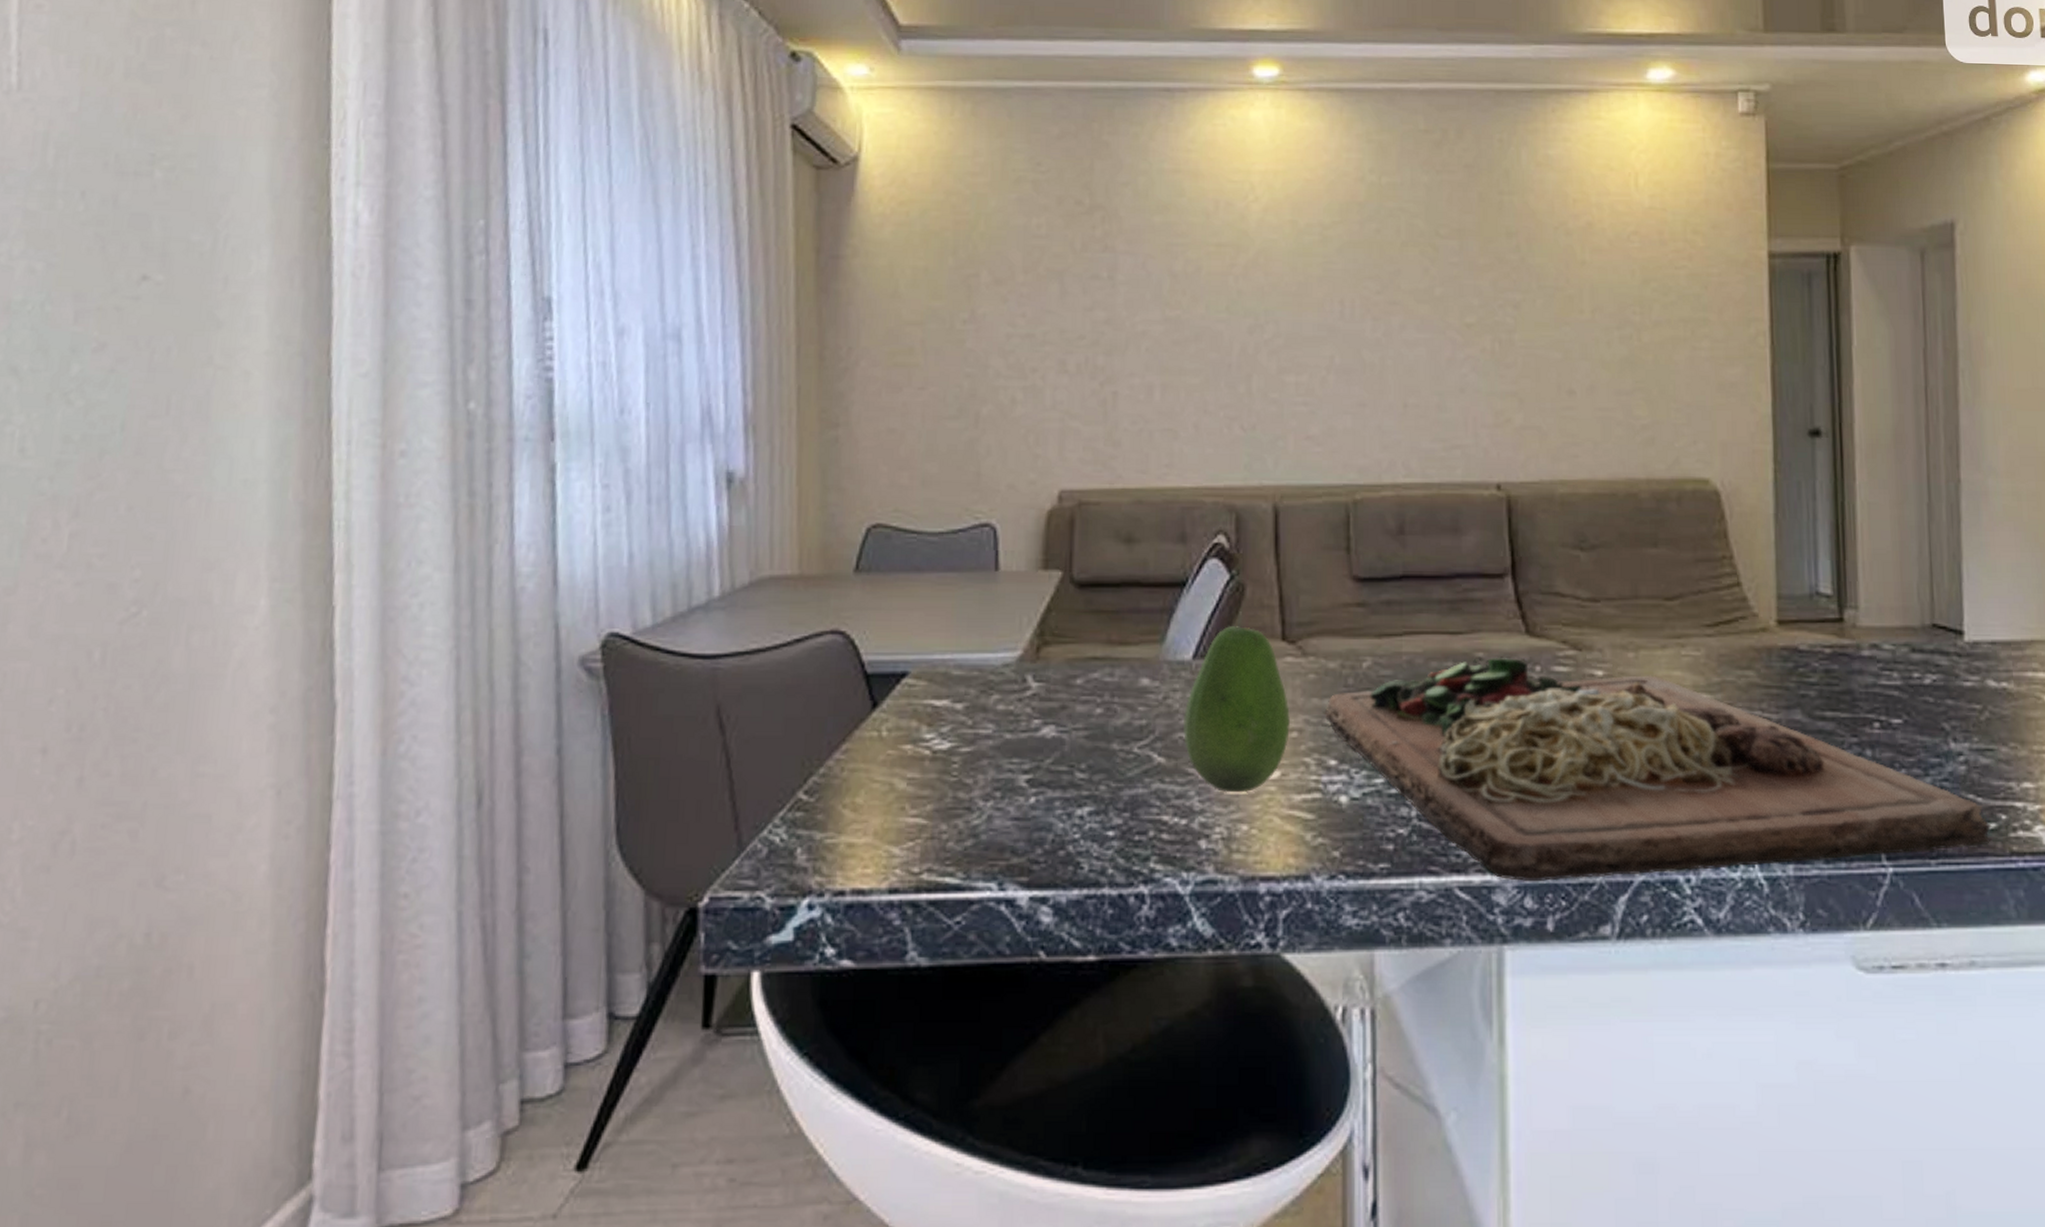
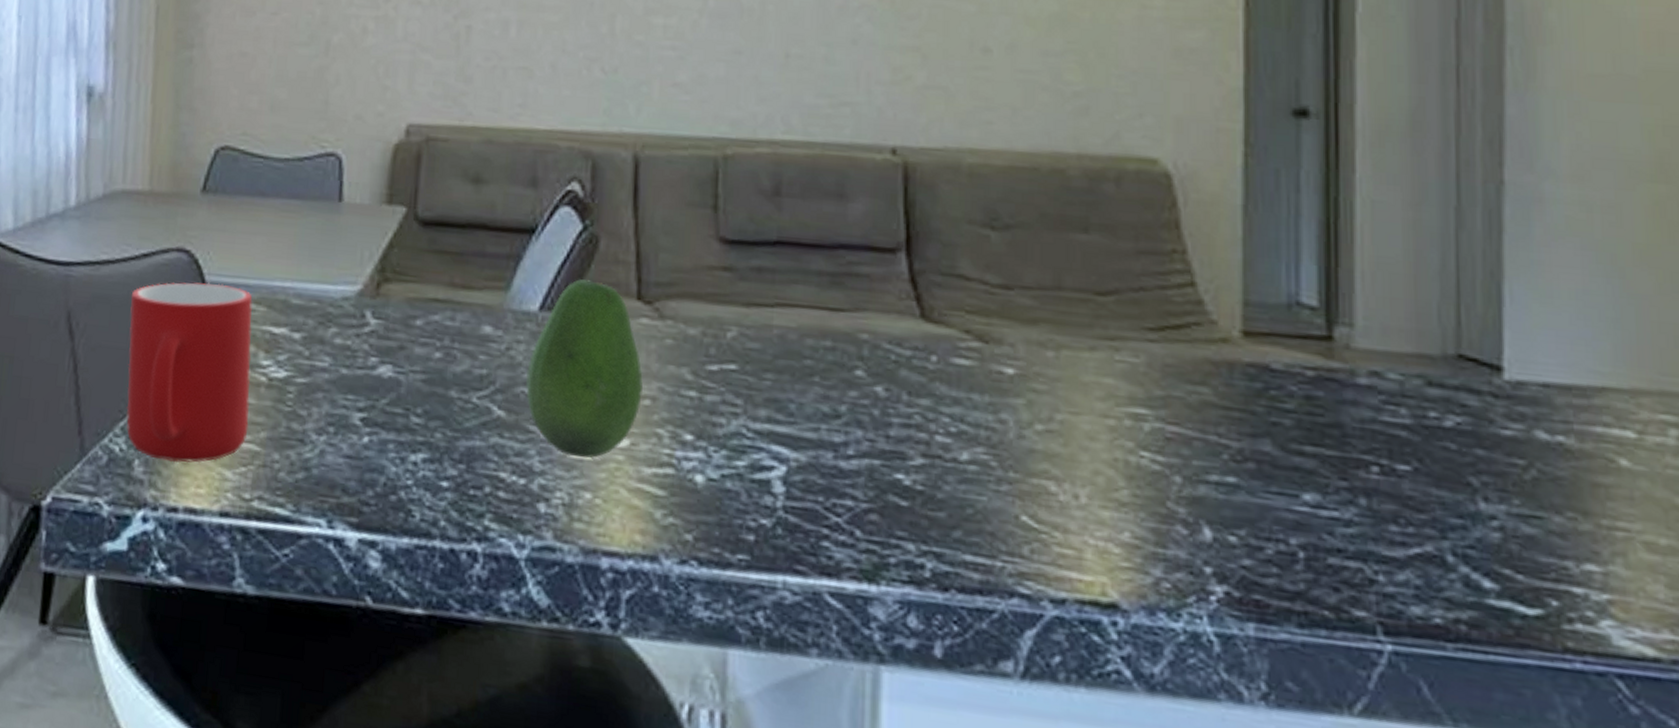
cup: none [784,662,915,847] -> present [126,282,253,463]
cutting board: present [1323,656,1993,882] -> none [680,338,1538,635]

